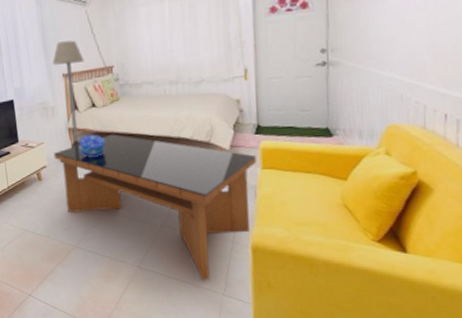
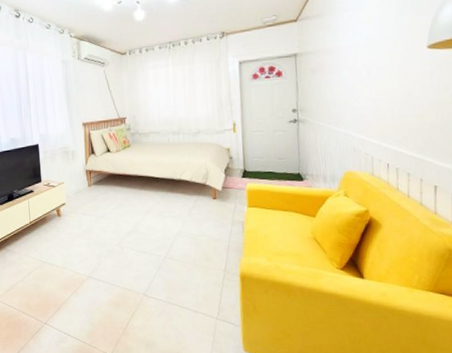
floor lamp: present [52,40,85,149] -> none [73,95,102,188]
coffee table: present [53,134,256,281] -> none [72,176,244,306]
decorative box: present [79,134,106,157] -> none [95,175,118,196]

